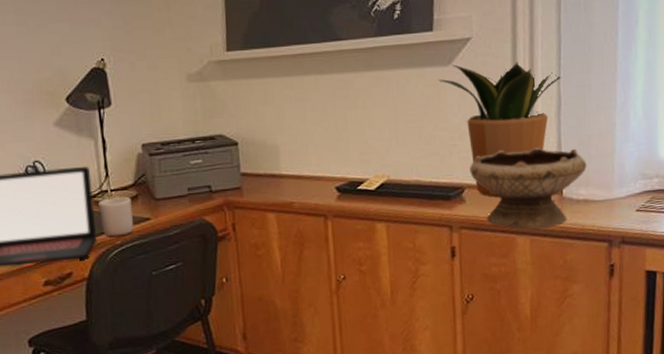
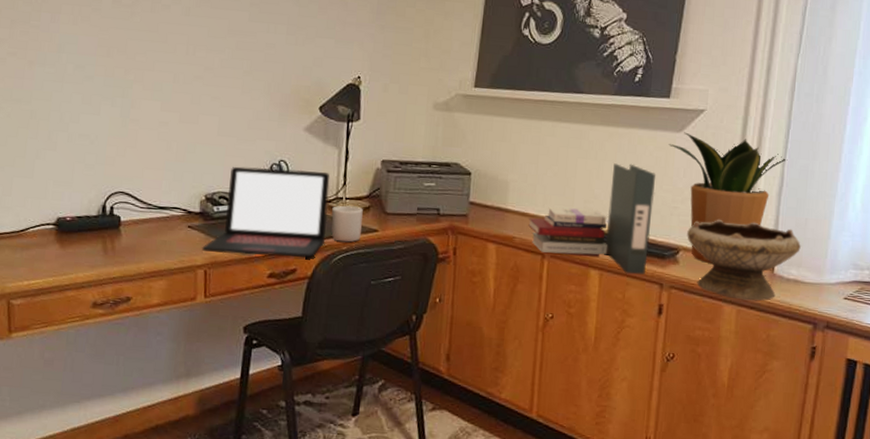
books: none [305,161,391,215] -> present [528,207,607,258]
binder: none [384,106,433,222] -> present [605,163,655,275]

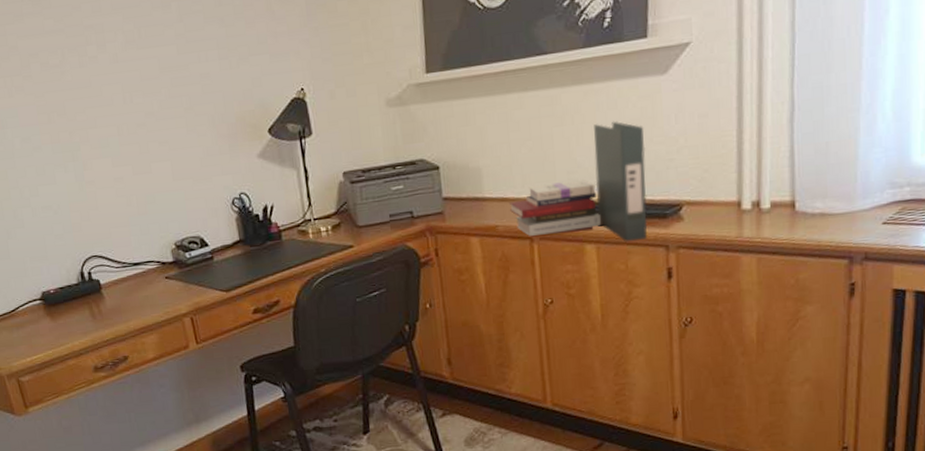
laptop: present [202,166,330,258] -> none [183,196,302,299]
mug: present [331,205,363,243] -> none [302,225,338,265]
potted plant: present [668,132,788,265] -> none [653,65,797,214]
bowl: present [687,219,801,302] -> none [688,157,824,248]

